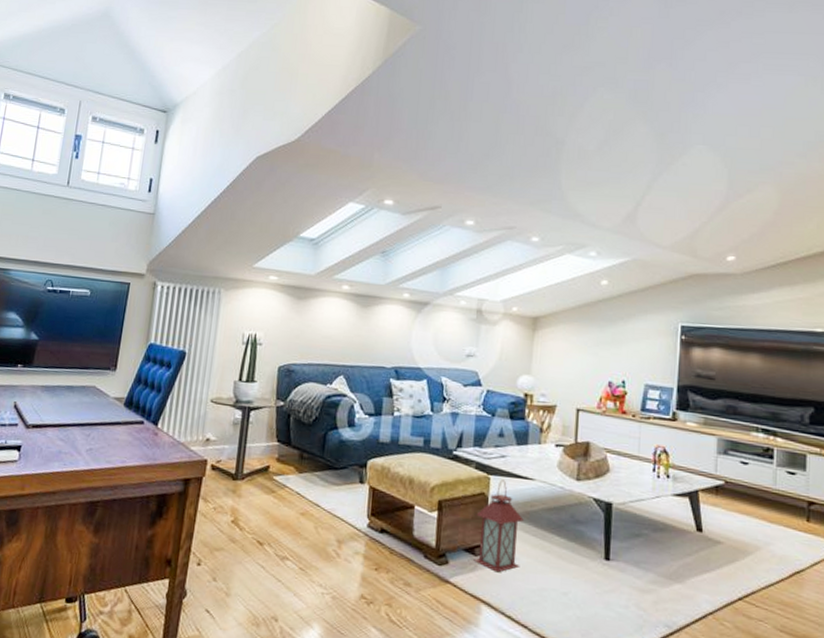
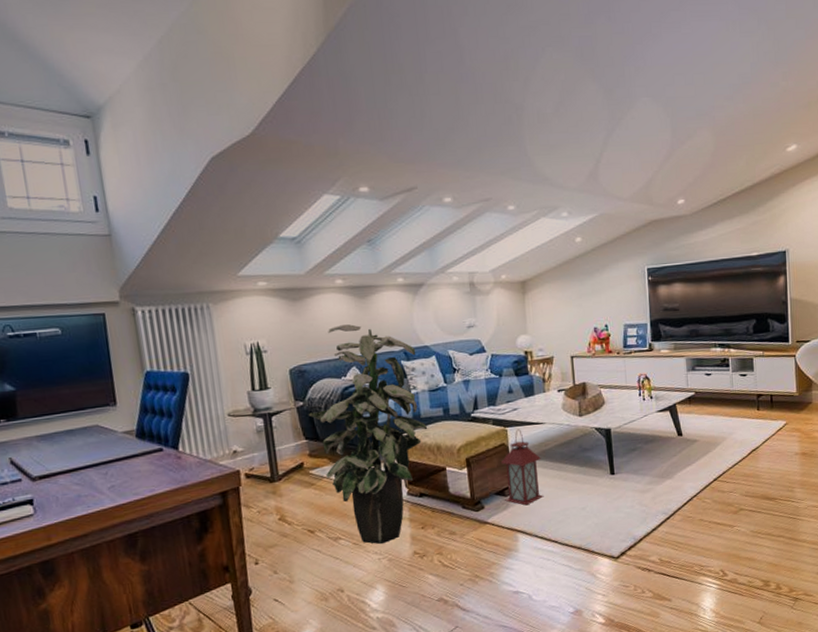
indoor plant: none [285,331,408,577] -> present [308,324,428,545]

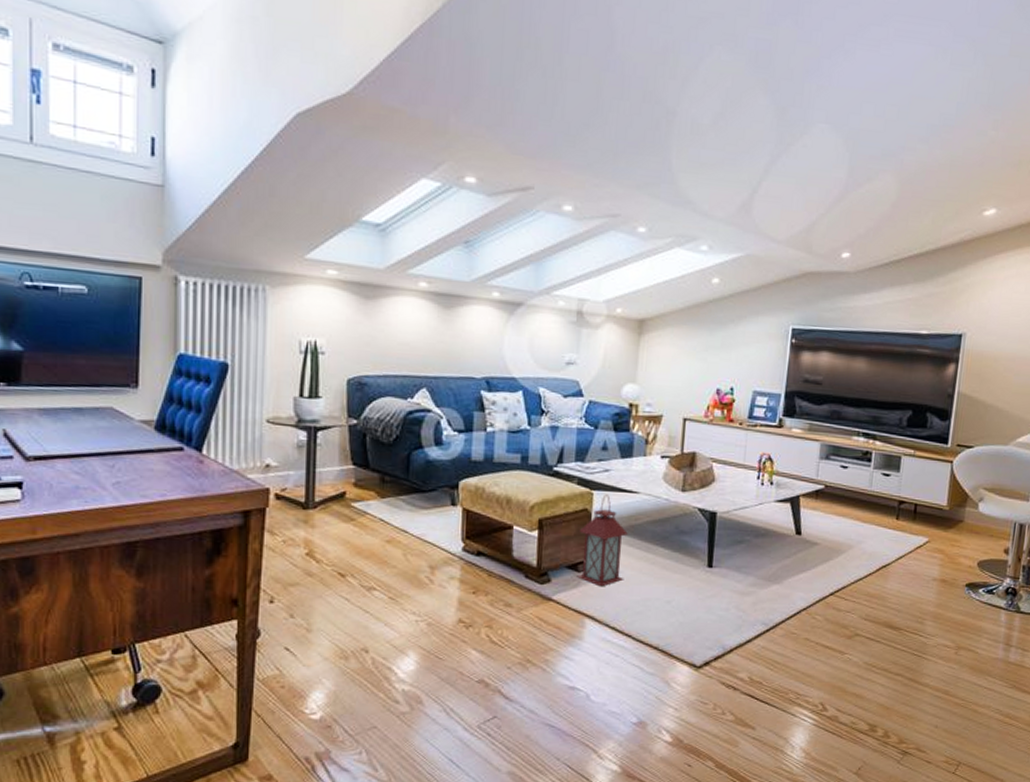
indoor plant: present [308,324,428,545] -> none [360,336,501,604]

